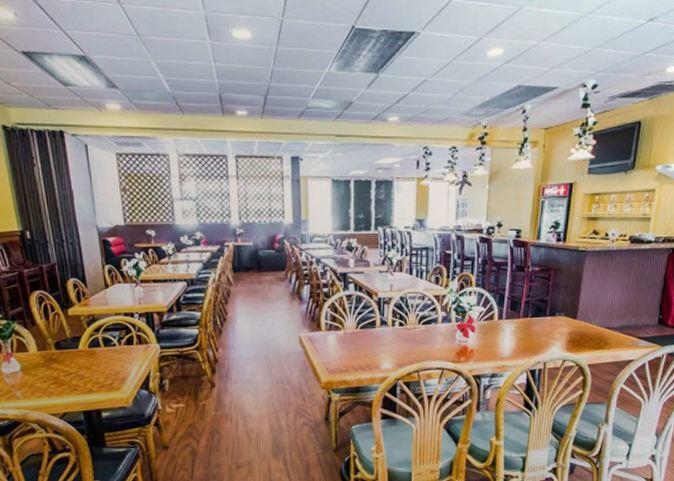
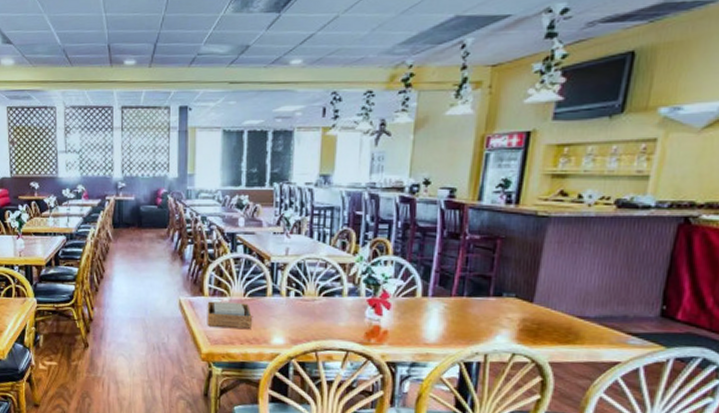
napkin holder: none [324,335,364,358] -> present [207,301,252,330]

